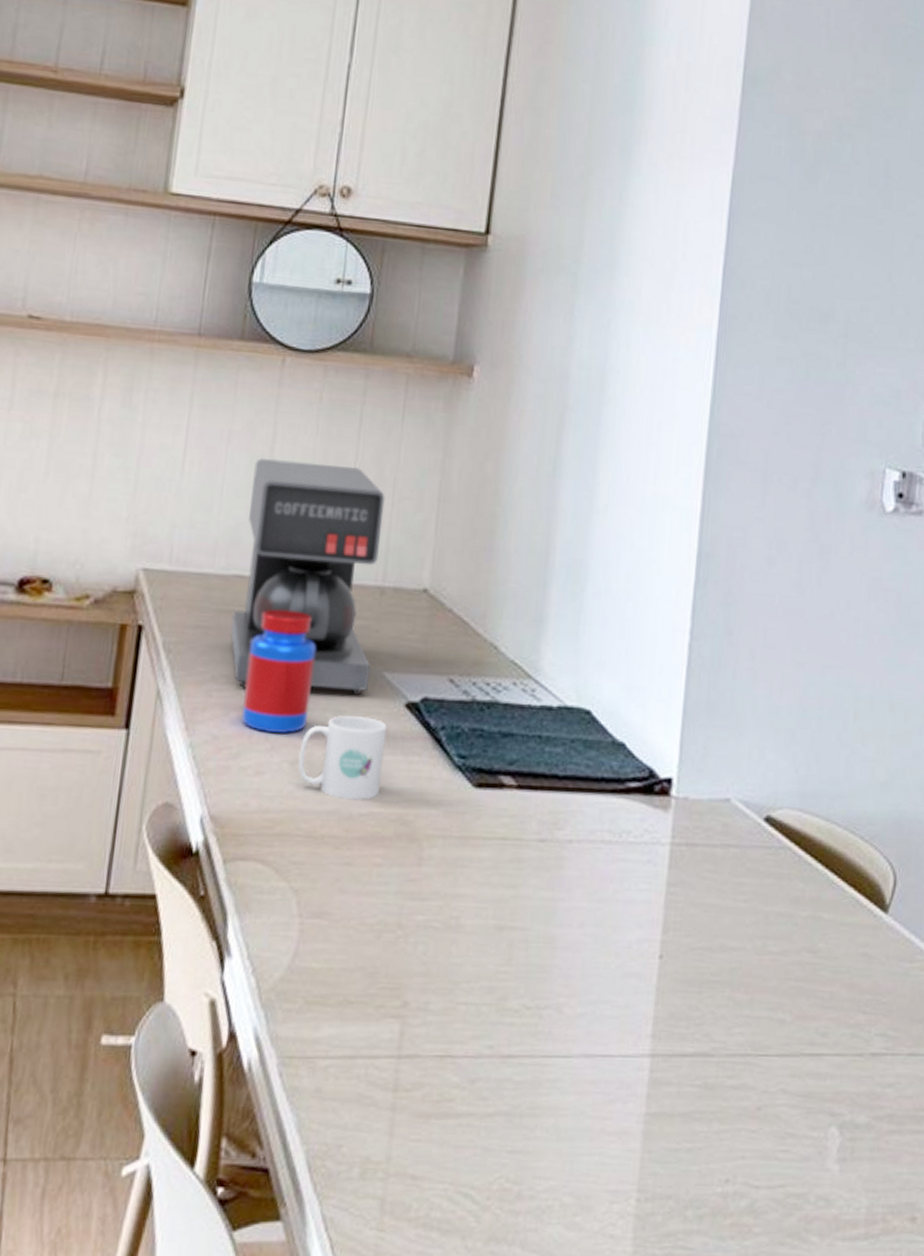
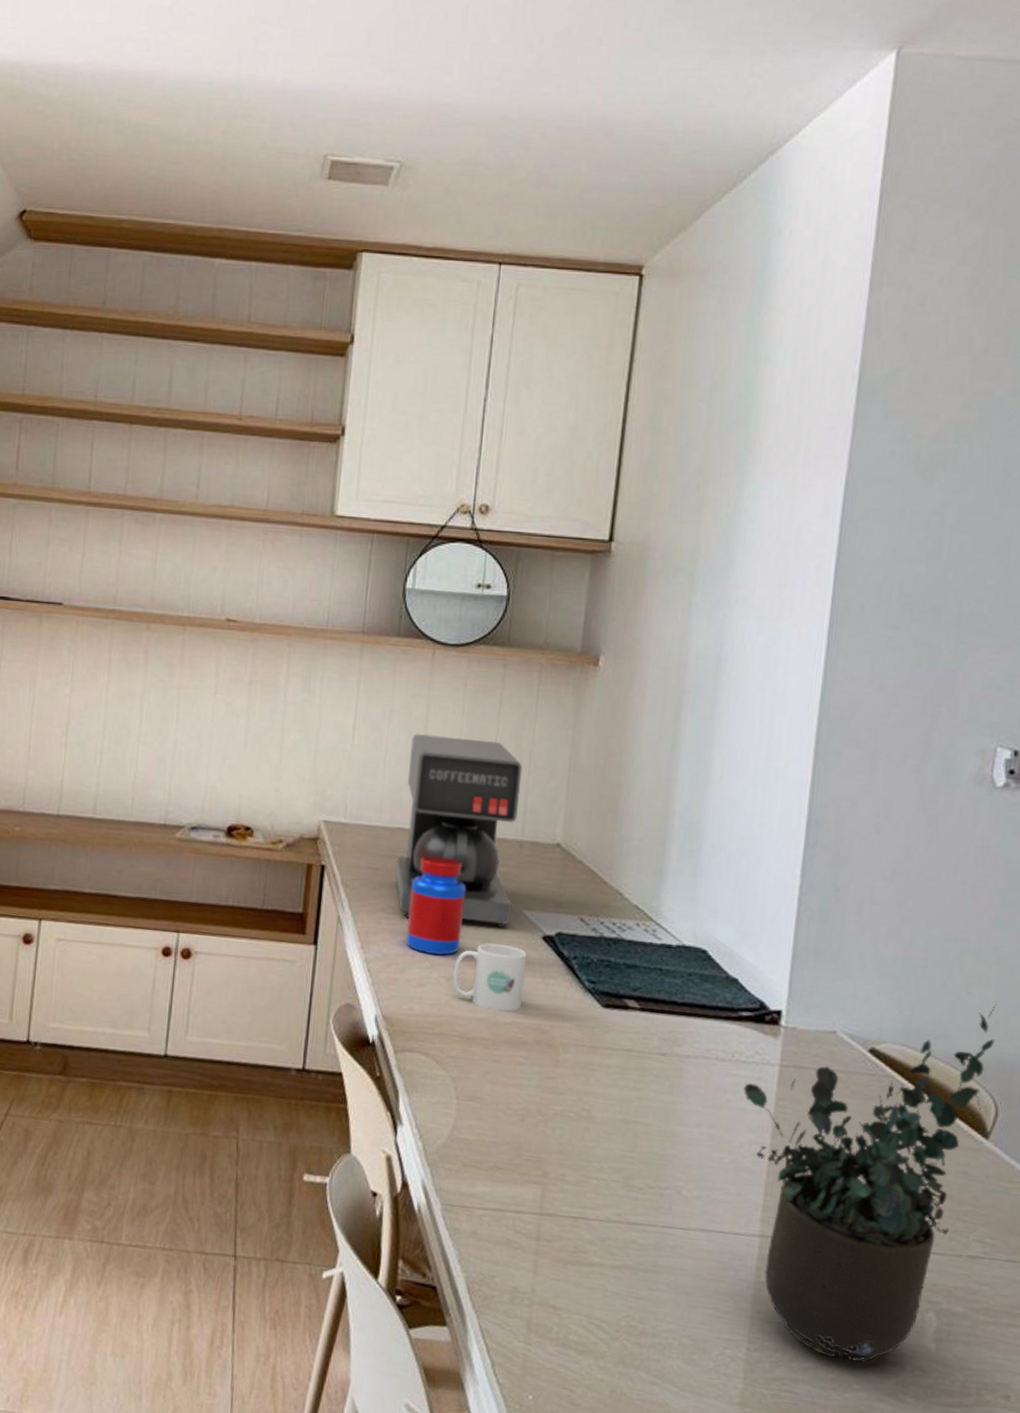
potted plant: none [632,755,893,1200] -> present [744,1003,997,1364]

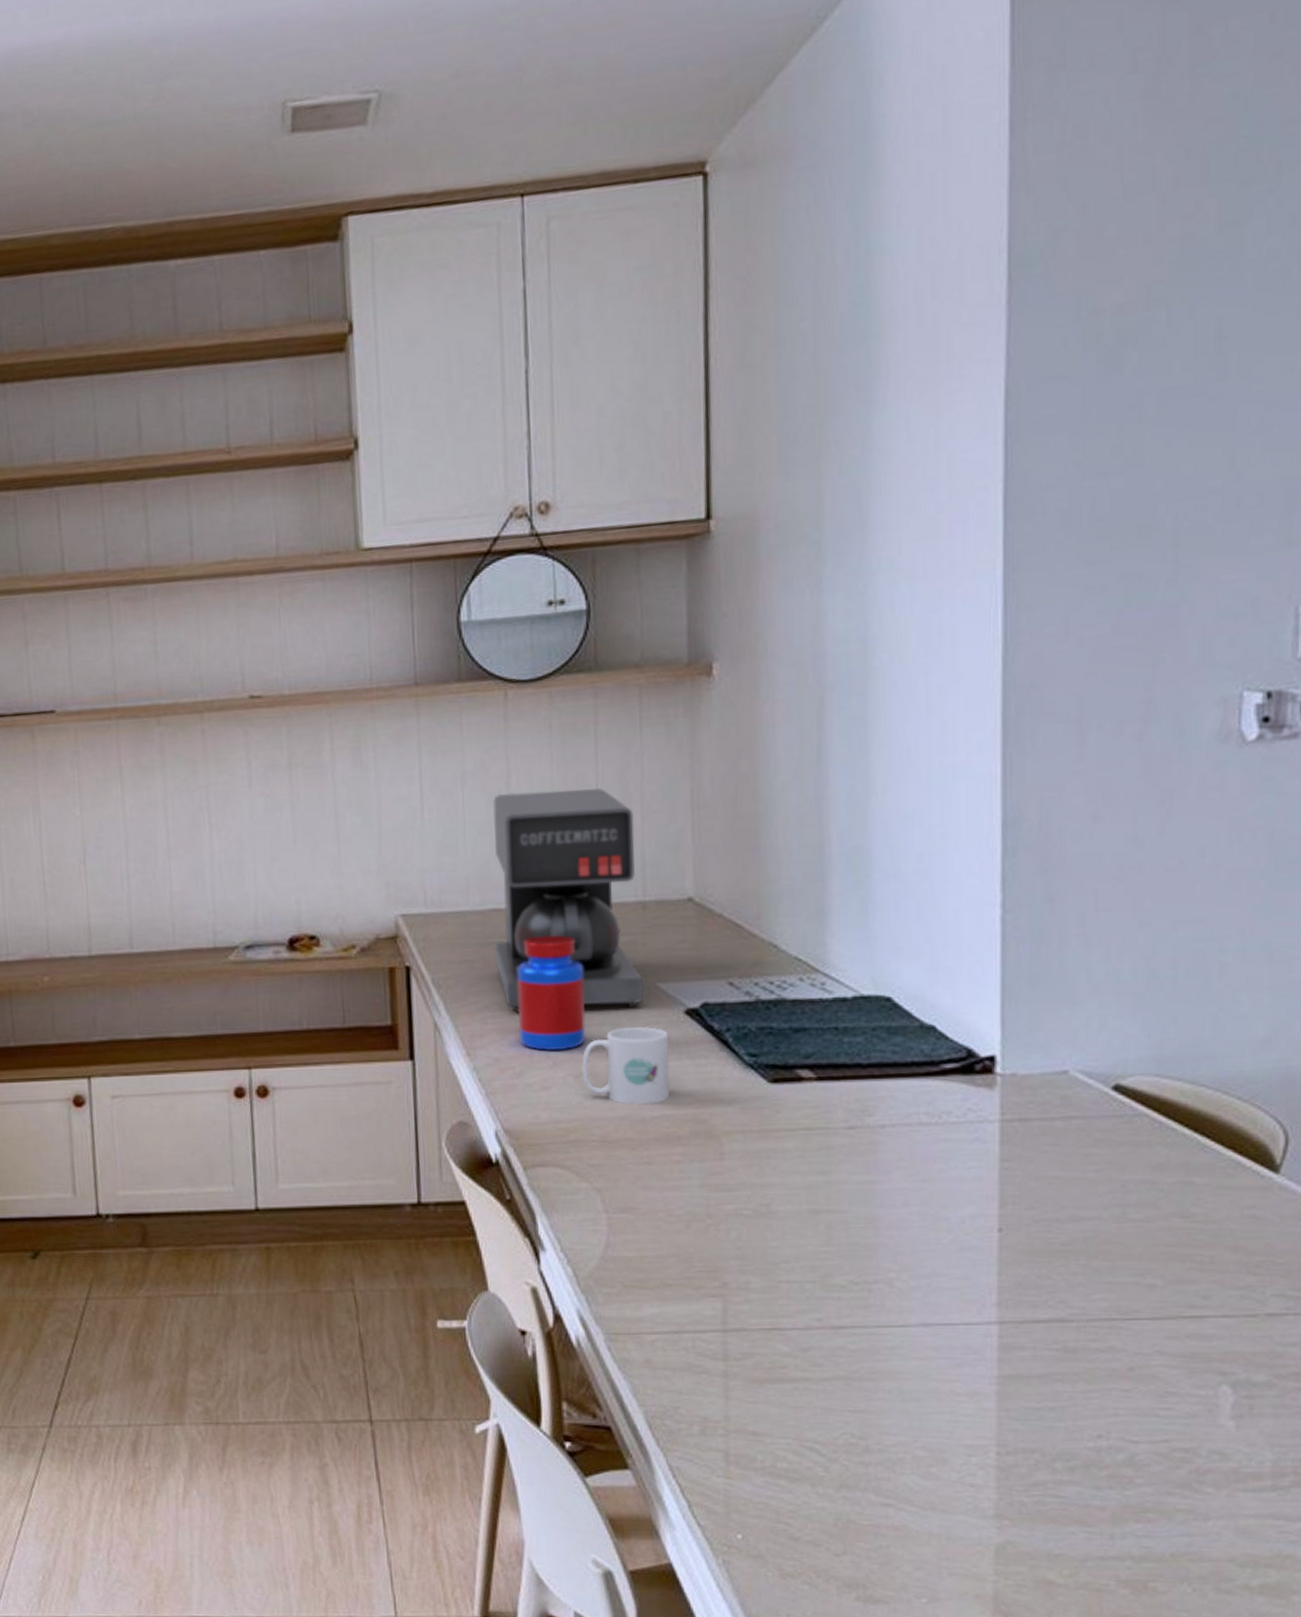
potted plant: present [744,1003,997,1364] -> none [958,1008,1276,1454]

